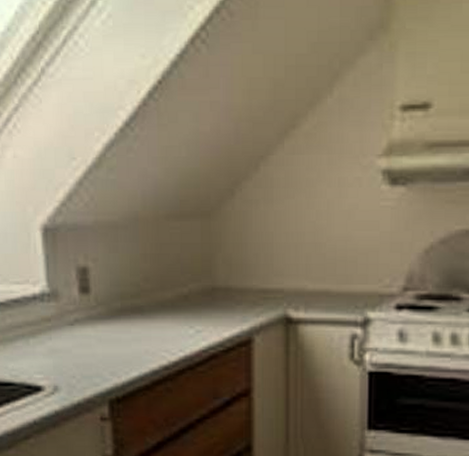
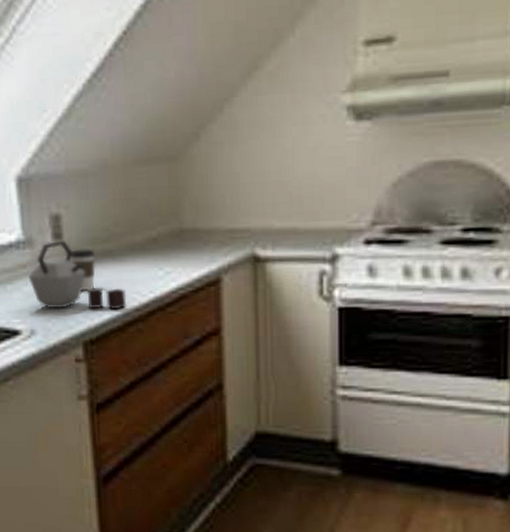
kettle: none [53,294,156,368] -> present [28,240,127,310]
coffee cup: none [98,304,124,349] -> present [71,249,96,292]

